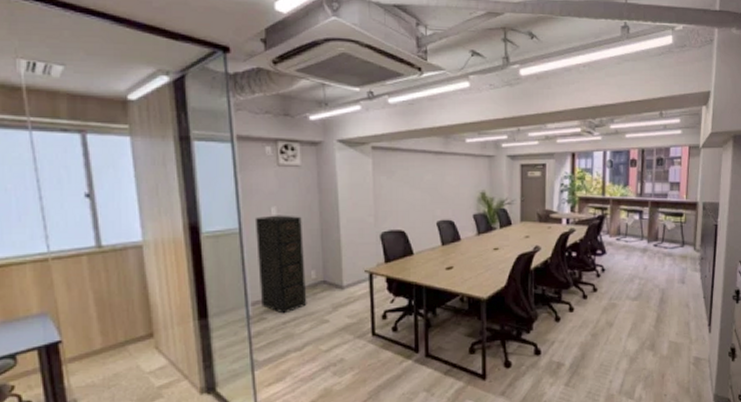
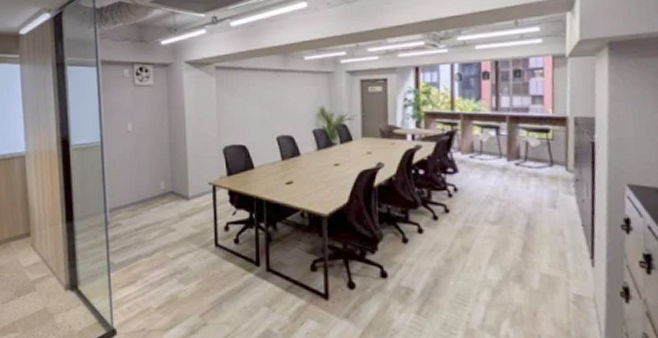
filing cabinet: present [254,215,307,314] -> none [114,130,157,221]

